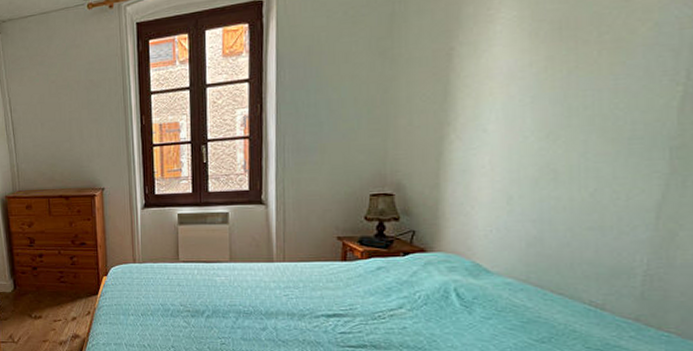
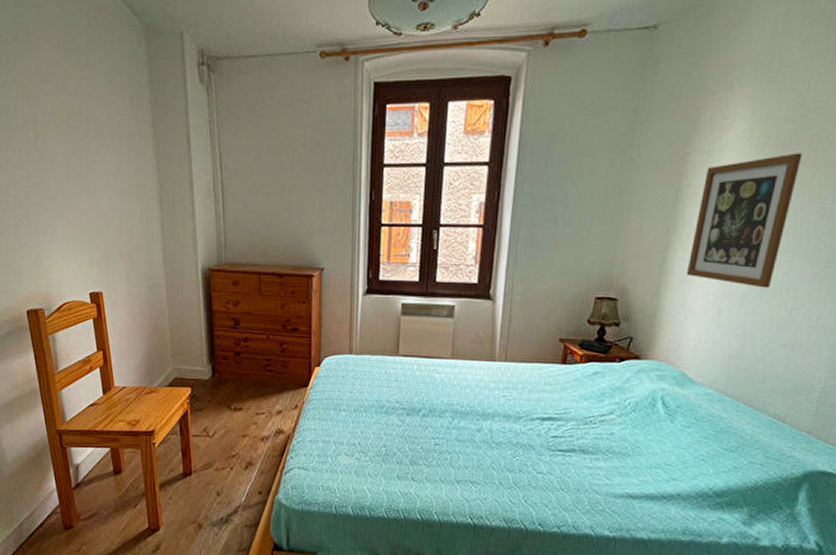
wall art: none [466,32,584,172] -> present [686,153,803,288]

